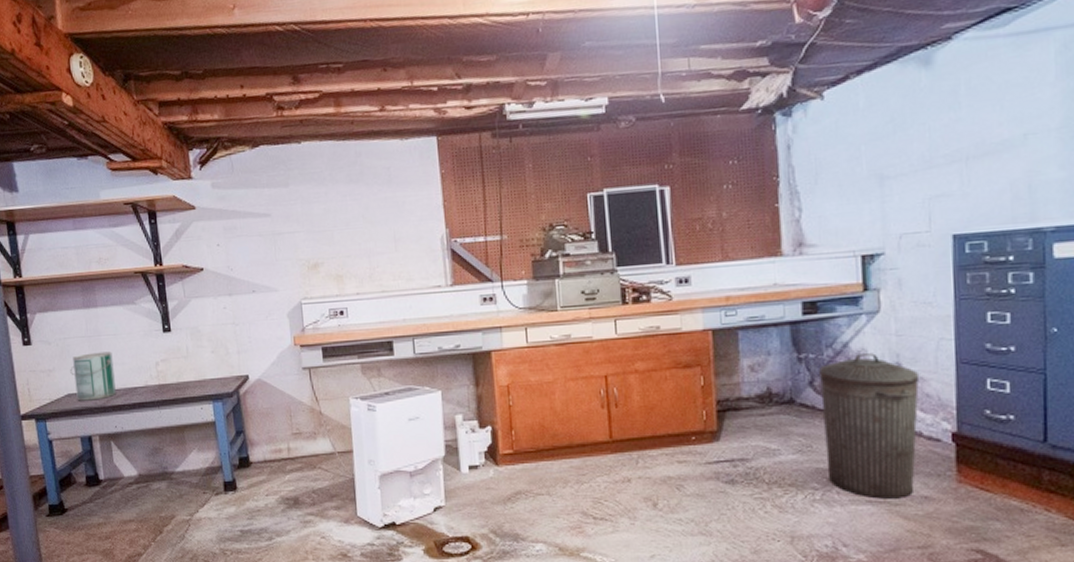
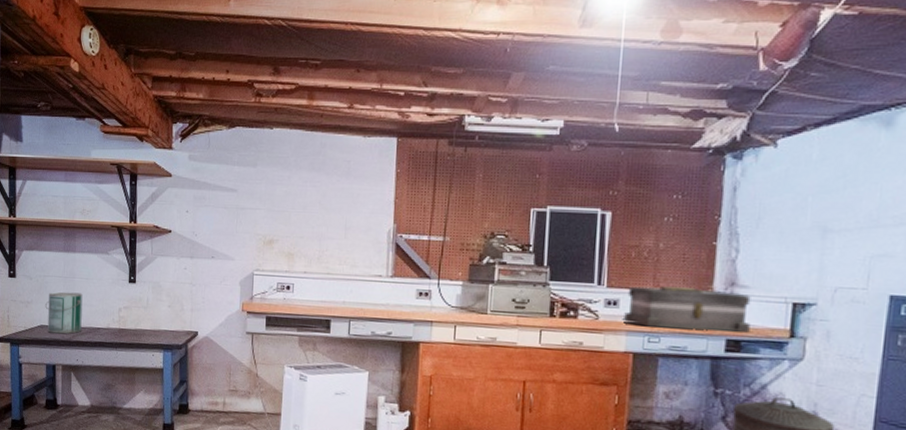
tool box: none [697,253,824,302] -> present [624,286,751,334]

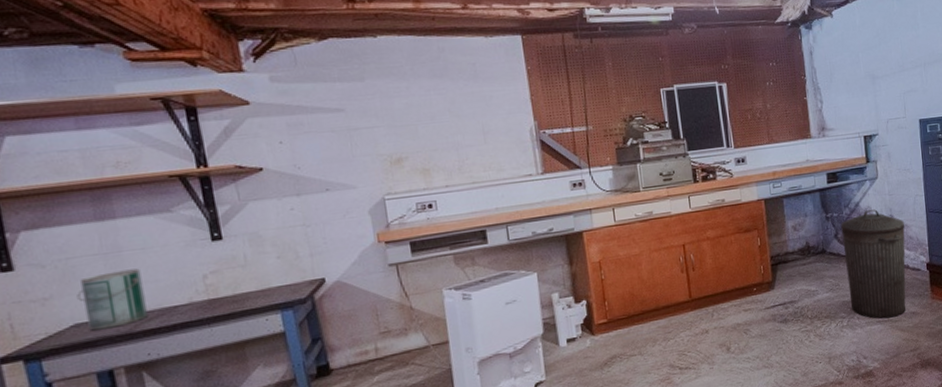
tool box: present [624,286,751,334] -> none [751,135,841,177]

